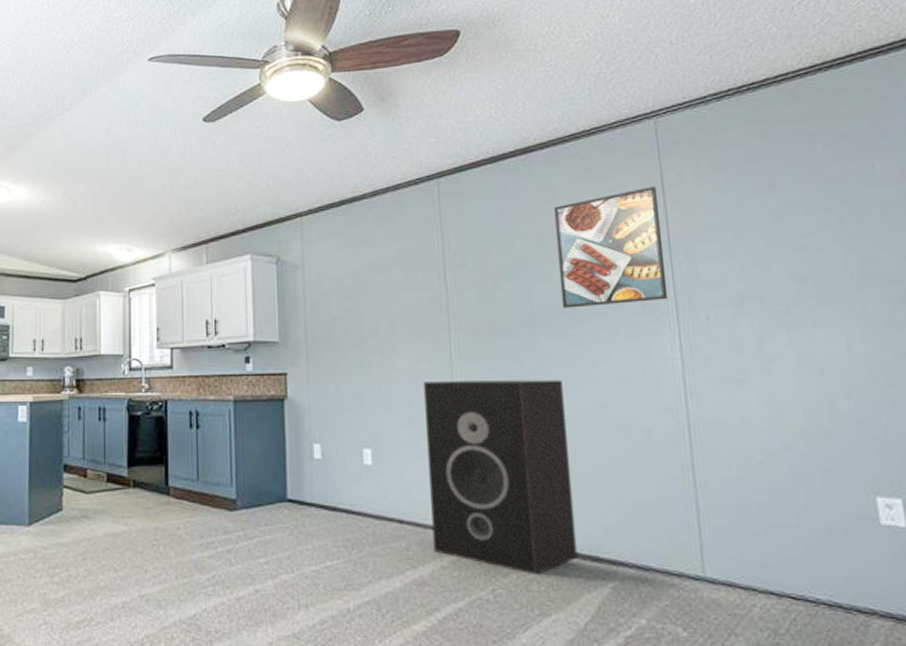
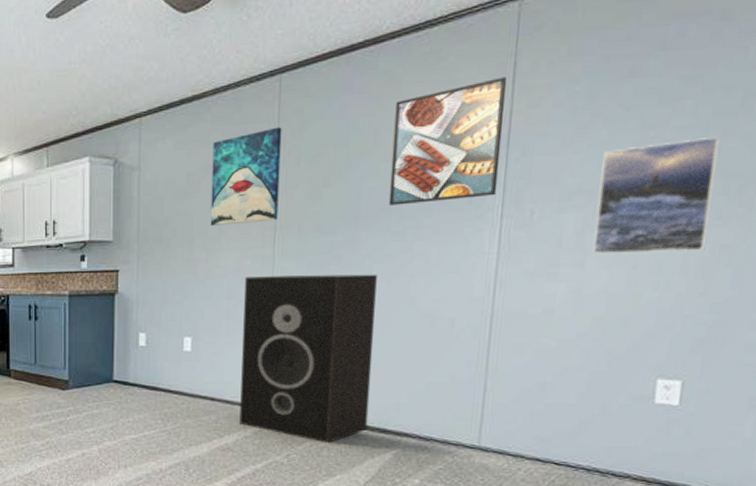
wall art: none [377,228,451,327] -> present [210,127,282,226]
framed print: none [764,245,887,361] -> present [593,136,722,255]

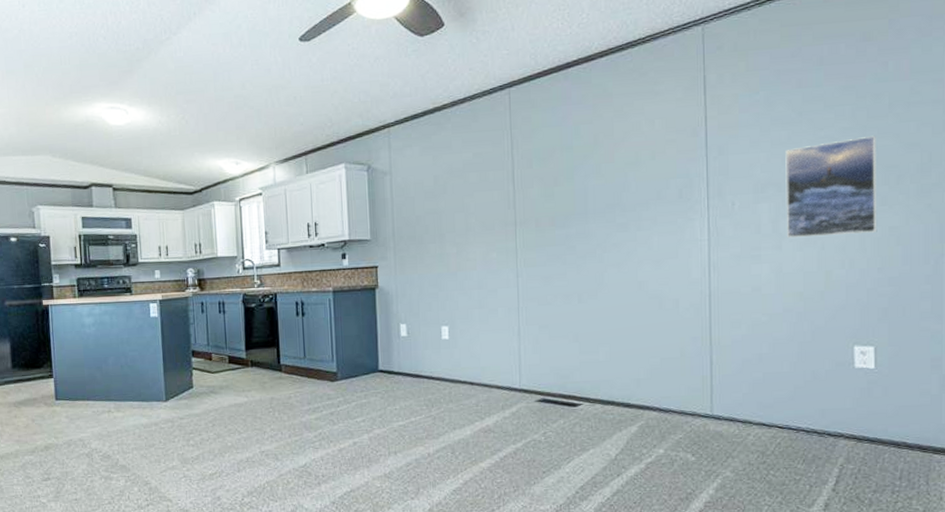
wall art: present [210,127,282,226] -> none [455,134,517,223]
speaker: present [239,274,377,443] -> none [493,262,613,419]
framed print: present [388,77,506,206] -> none [609,88,702,201]

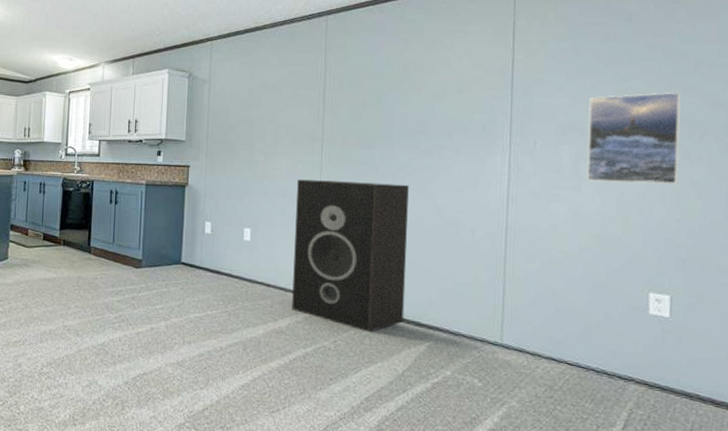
speaker: none [493,262,613,419] -> present [292,179,409,332]

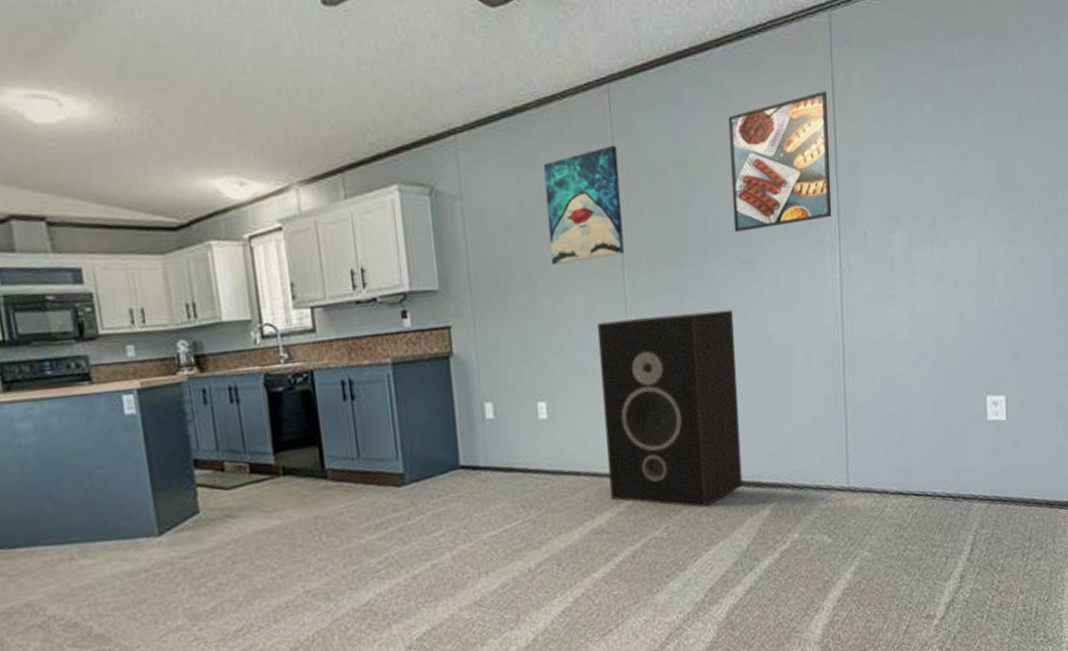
wall art: none [268,57,328,134] -> present [543,145,624,264]
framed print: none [416,32,508,129] -> present [728,91,832,232]
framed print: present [587,92,682,185] -> none [918,152,1008,275]

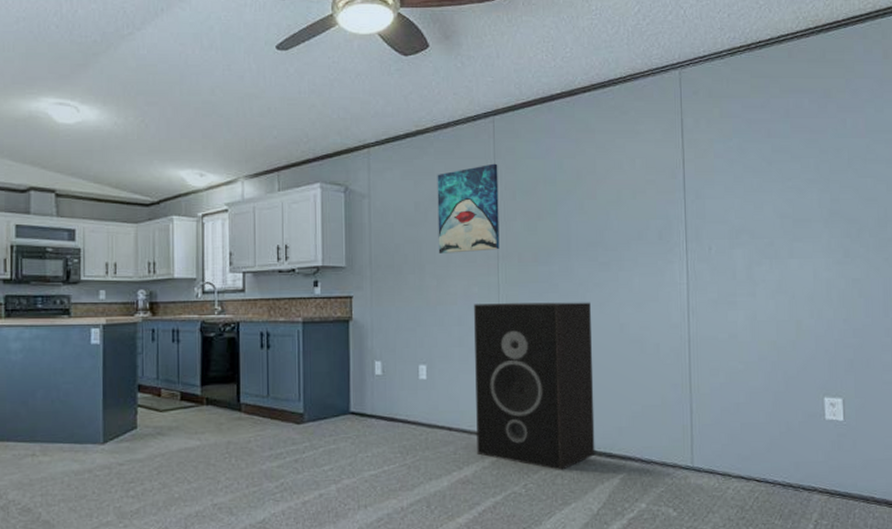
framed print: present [728,91,832,232] -> none [592,131,680,239]

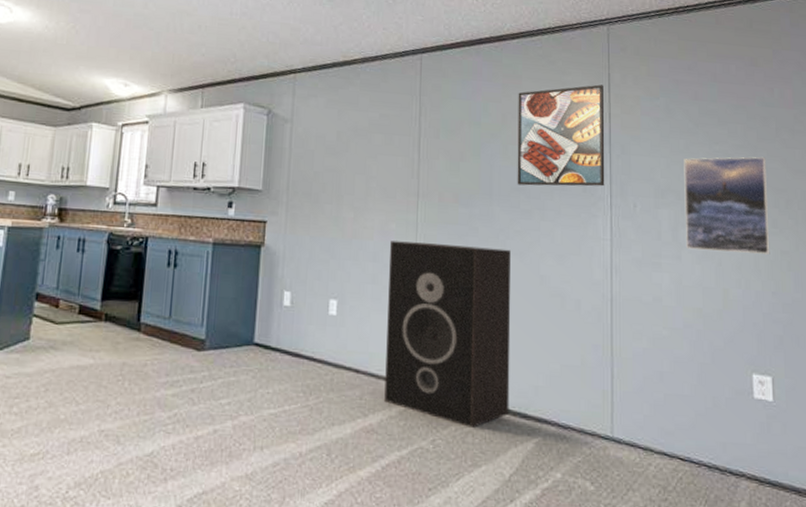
wall art: present [437,163,500,253] -> none [358,100,423,188]
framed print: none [592,131,680,239] -> present [517,84,605,187]
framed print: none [757,188,842,286] -> present [684,156,770,256]

